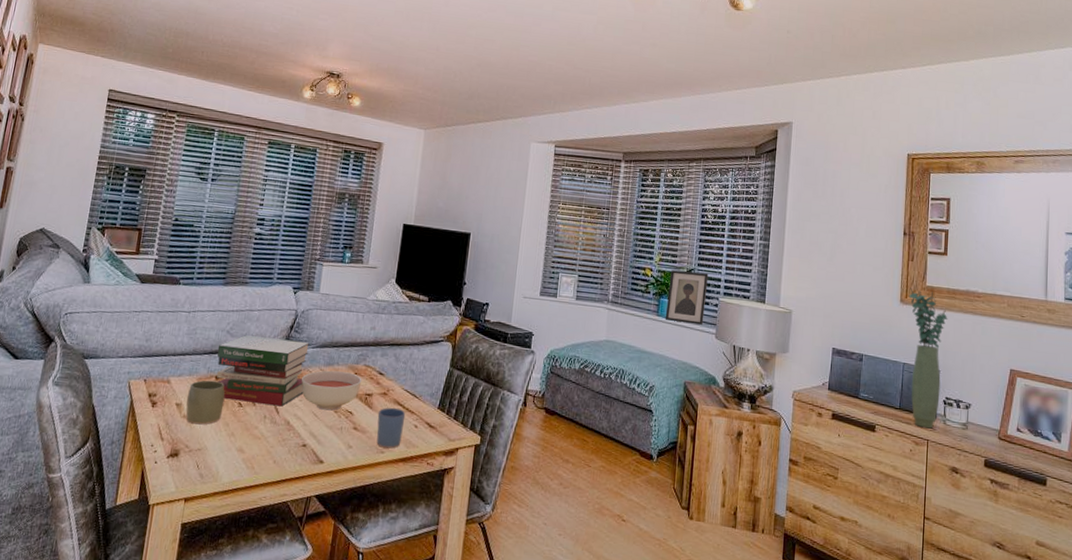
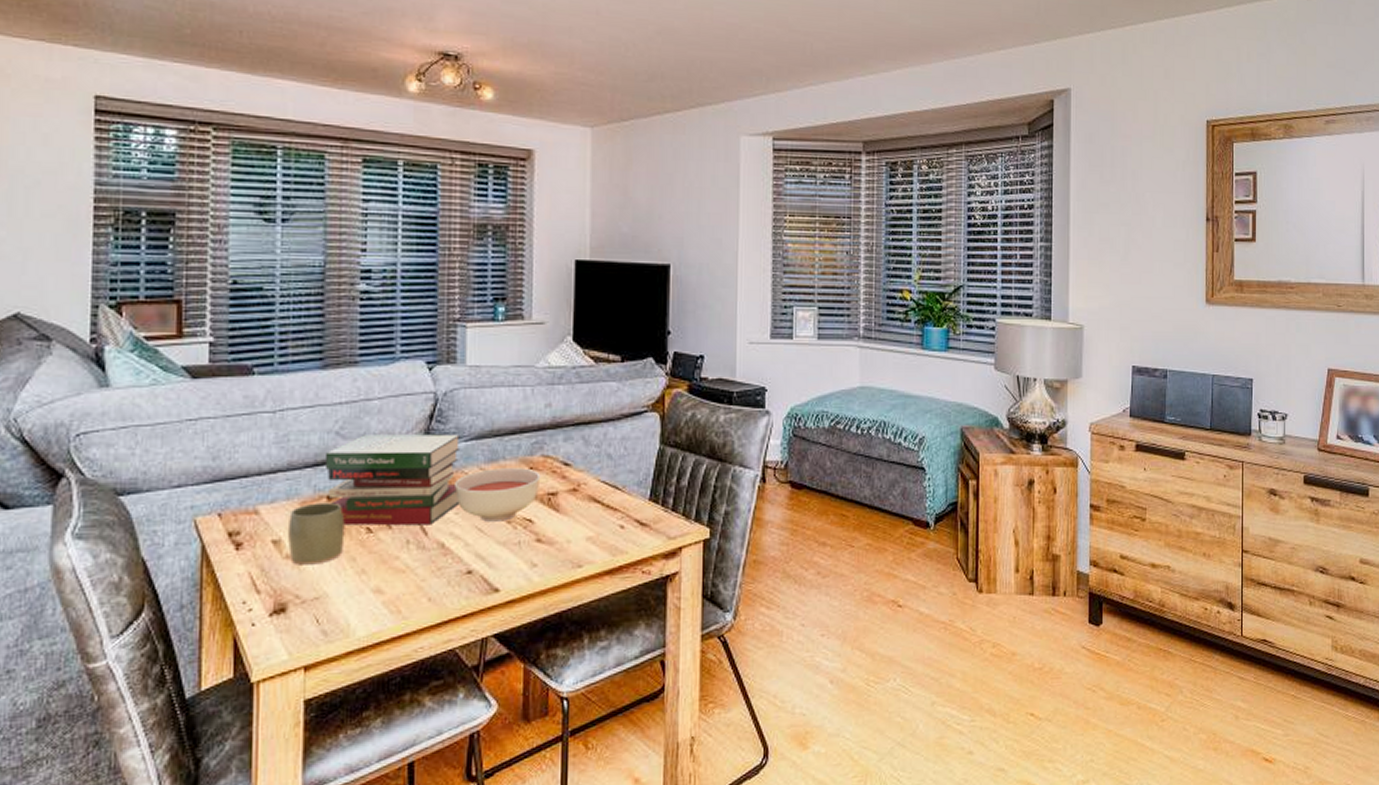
mug: present [376,407,406,449] -> none [567,506,606,560]
picture frame: present [665,270,709,325] -> none [931,288,981,355]
vase: present [908,287,948,429] -> none [1215,283,1259,448]

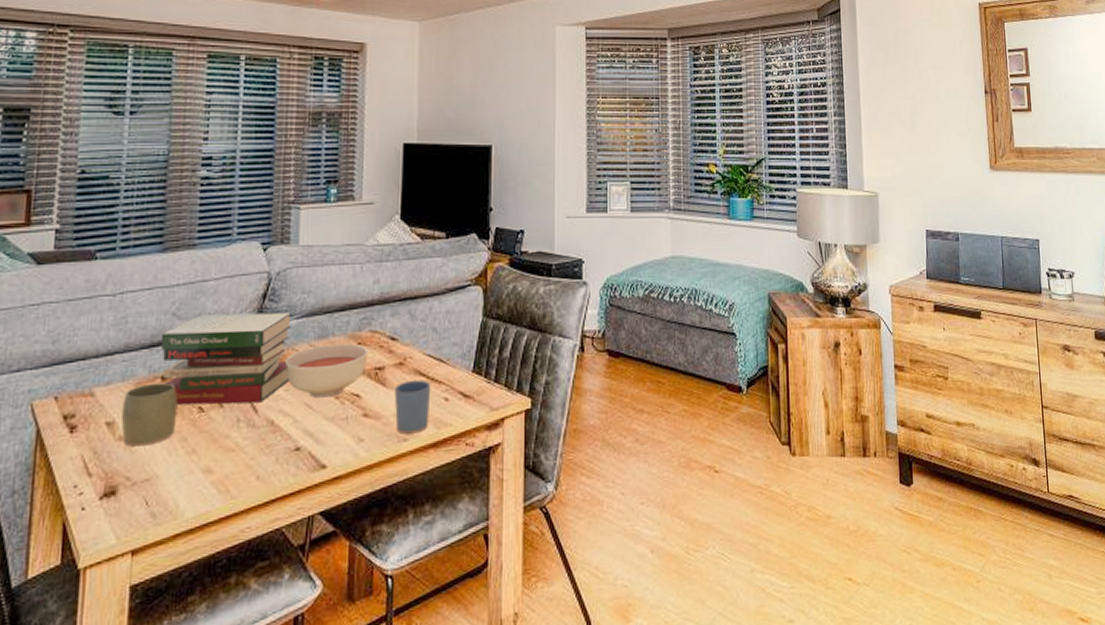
mug: none [567,506,606,560] -> present [394,379,431,434]

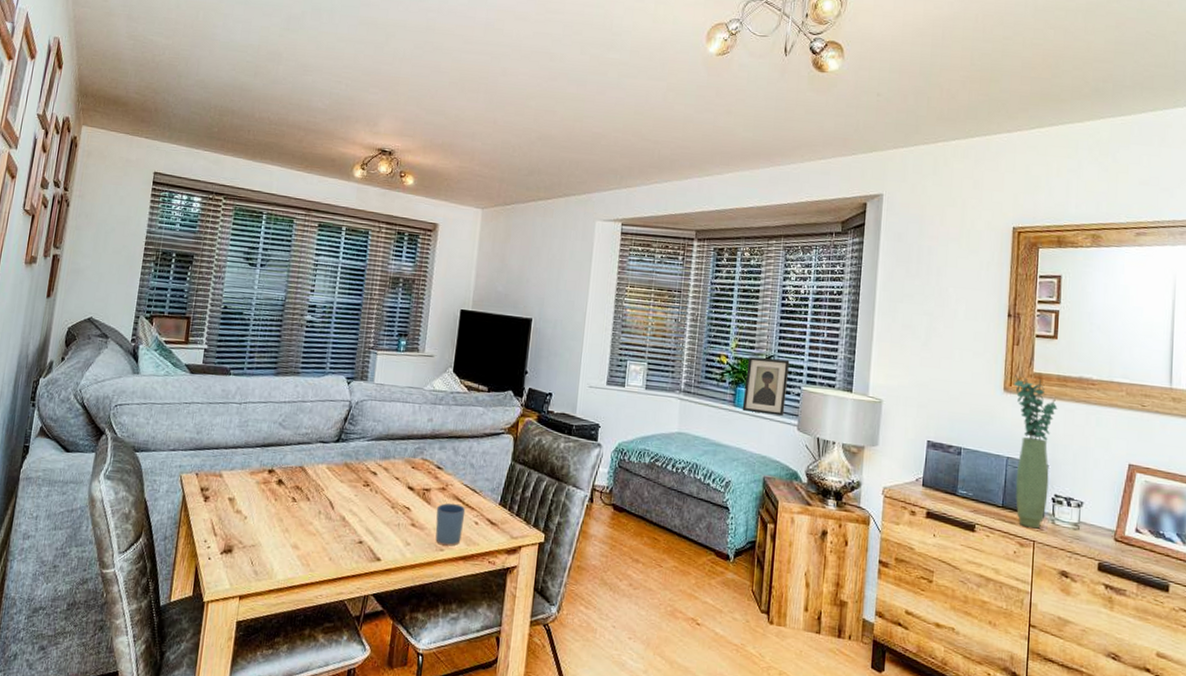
mug: present [121,382,178,447] -> none [238,474,279,520]
books: present [160,312,291,405] -> none [269,427,364,502]
bowl: present [284,343,369,398] -> none [356,464,420,506]
picture frame: none [737,161,782,224] -> present [742,357,790,416]
vase: none [998,151,1043,306] -> present [1013,374,1058,529]

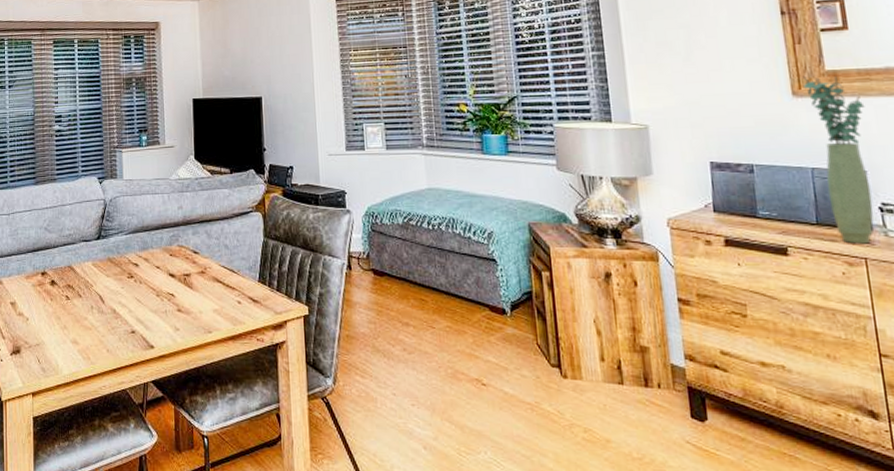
mug: present [435,503,466,546] -> none [199,285,227,328]
picture frame: present [742,357,790,416] -> none [490,98,540,158]

